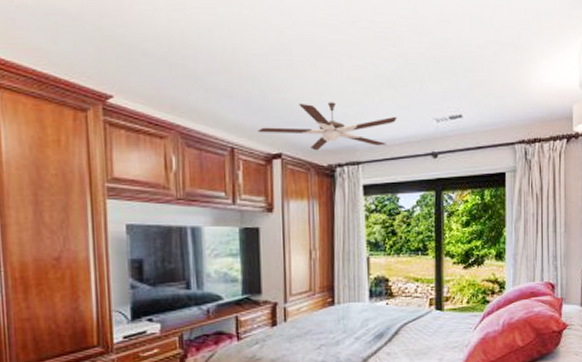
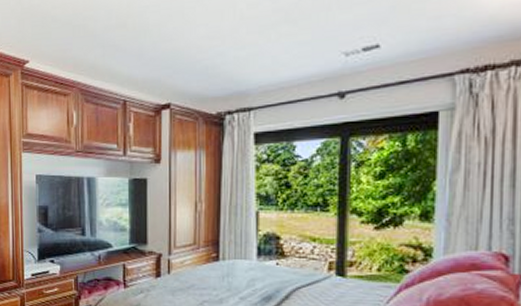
ceiling fan: present [258,102,397,151] -> none [148,45,296,99]

